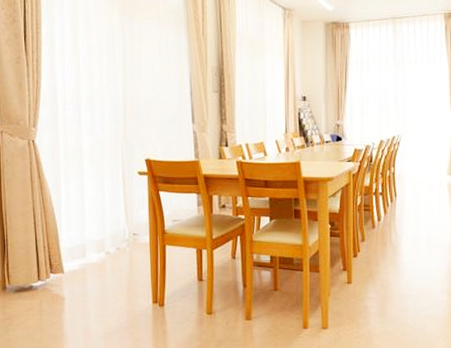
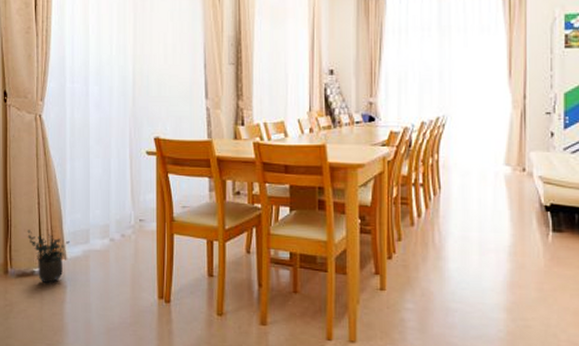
potted plant: none [24,248,67,297] -> present [27,230,70,284]

